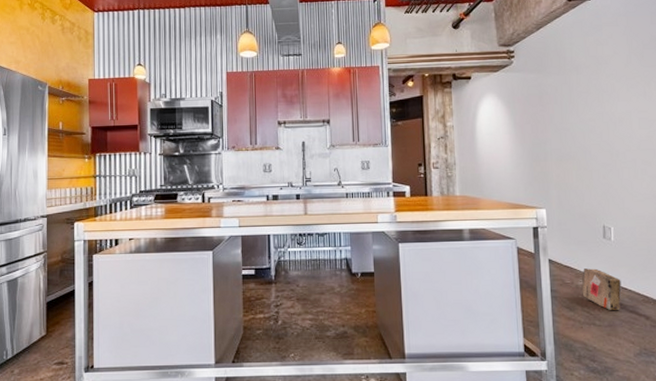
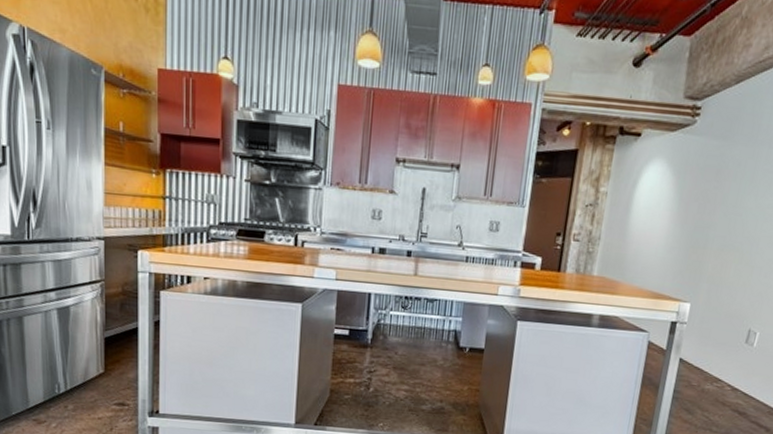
cardboard box: present [581,268,622,310] -> none [706,372,752,419]

